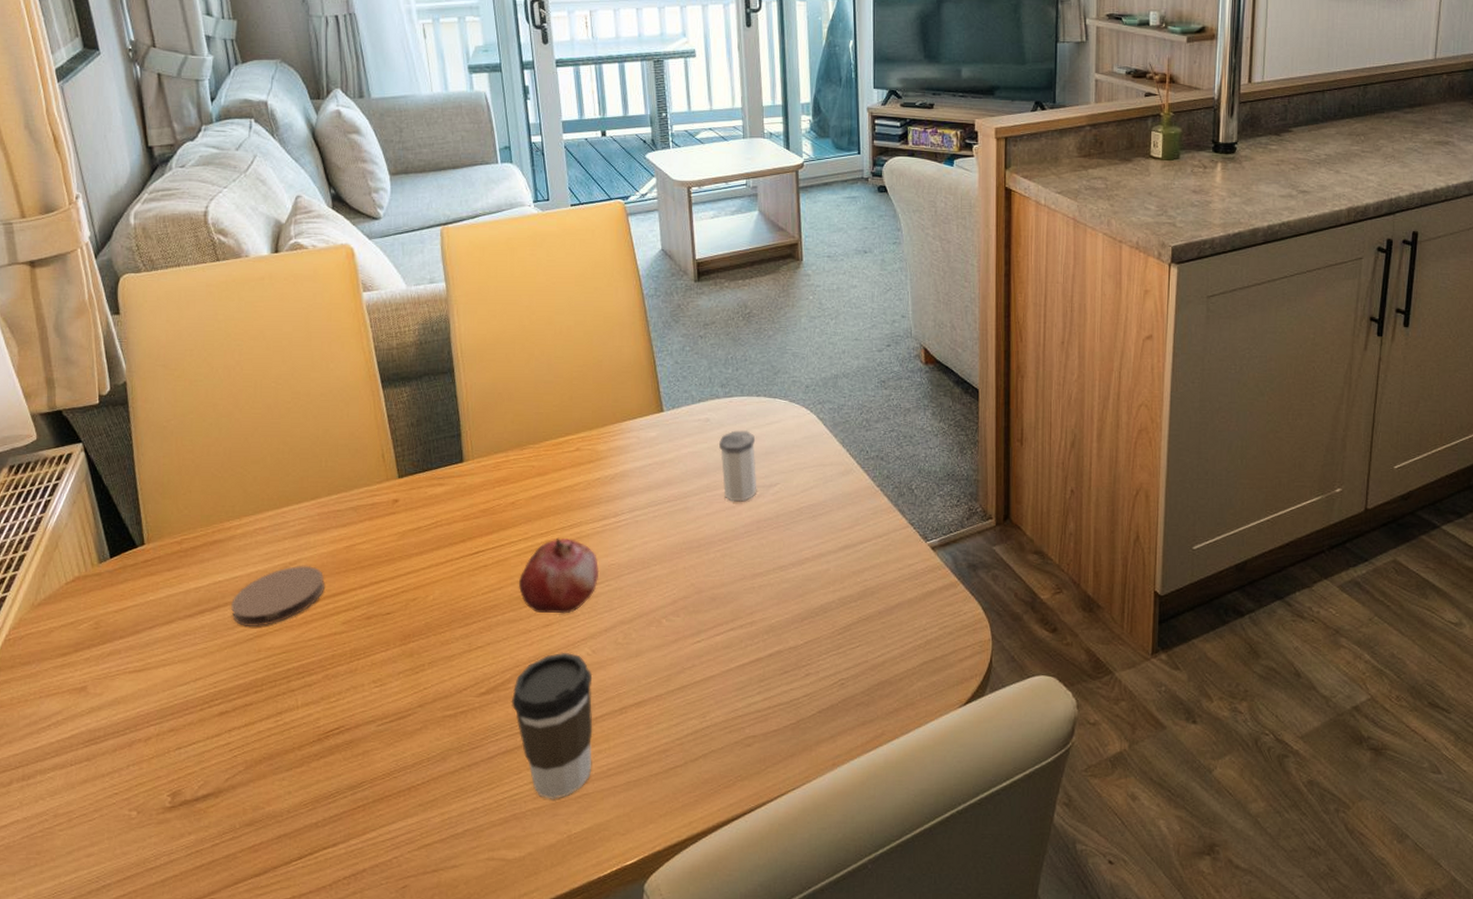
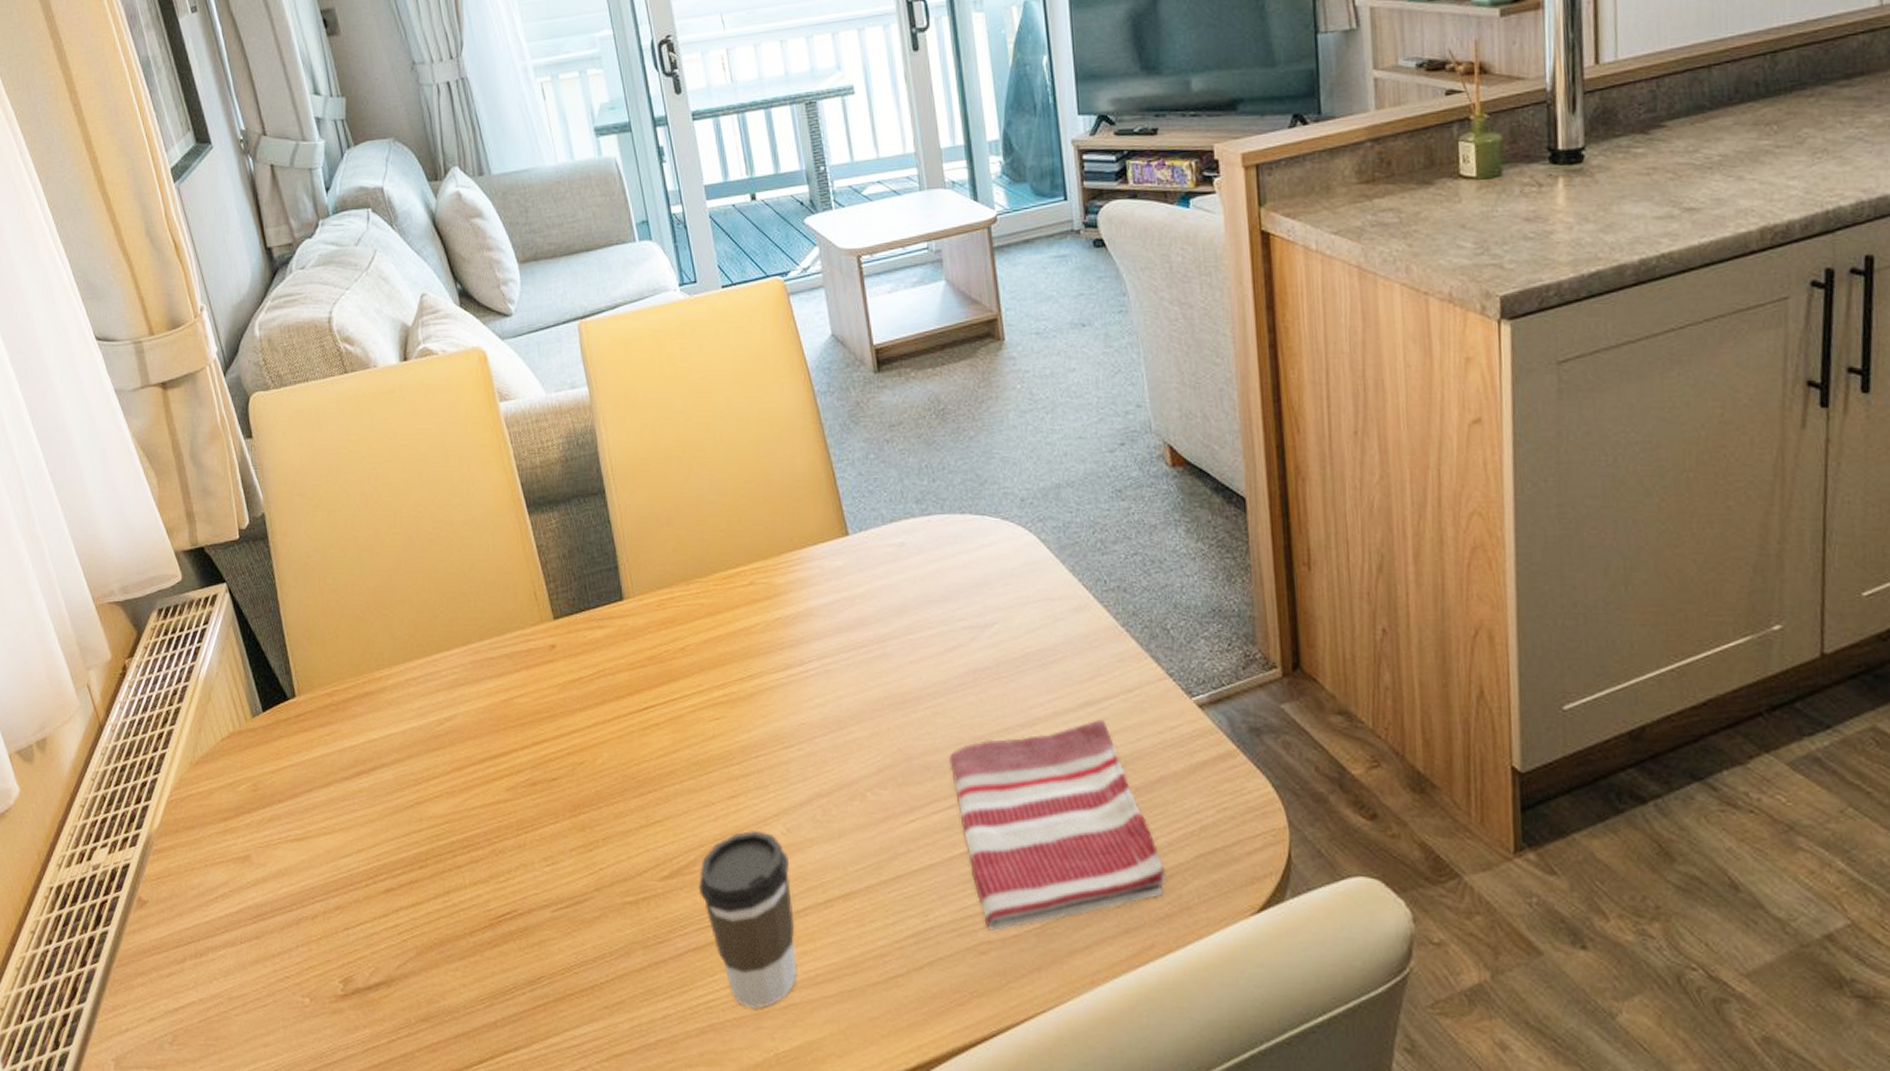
coaster: present [230,565,325,628] -> none [387,721,484,793]
fruit: present [518,537,600,614] -> none [695,690,788,784]
salt shaker: present [719,430,757,502] -> none [919,557,970,647]
dish towel: none [732,559,897,727] -> present [949,719,1166,931]

